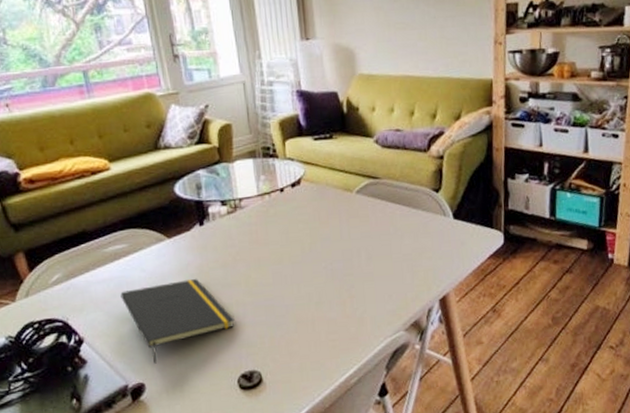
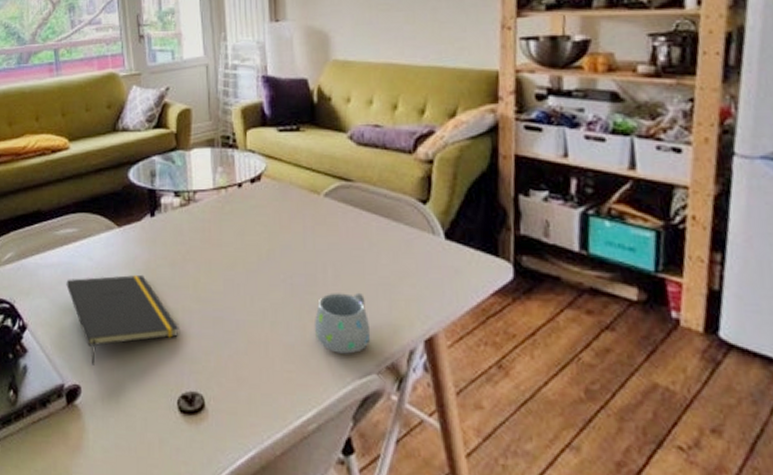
mug: none [352,269,398,320] -> present [314,292,371,354]

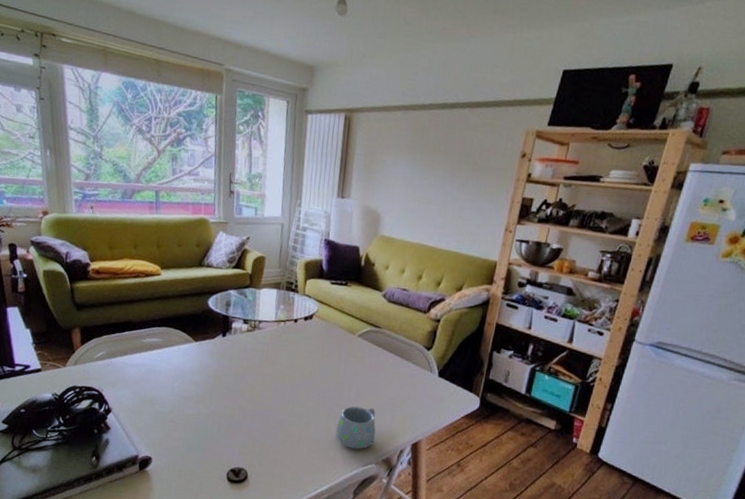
notepad: present [66,274,179,365] -> none [147,377,235,443]

